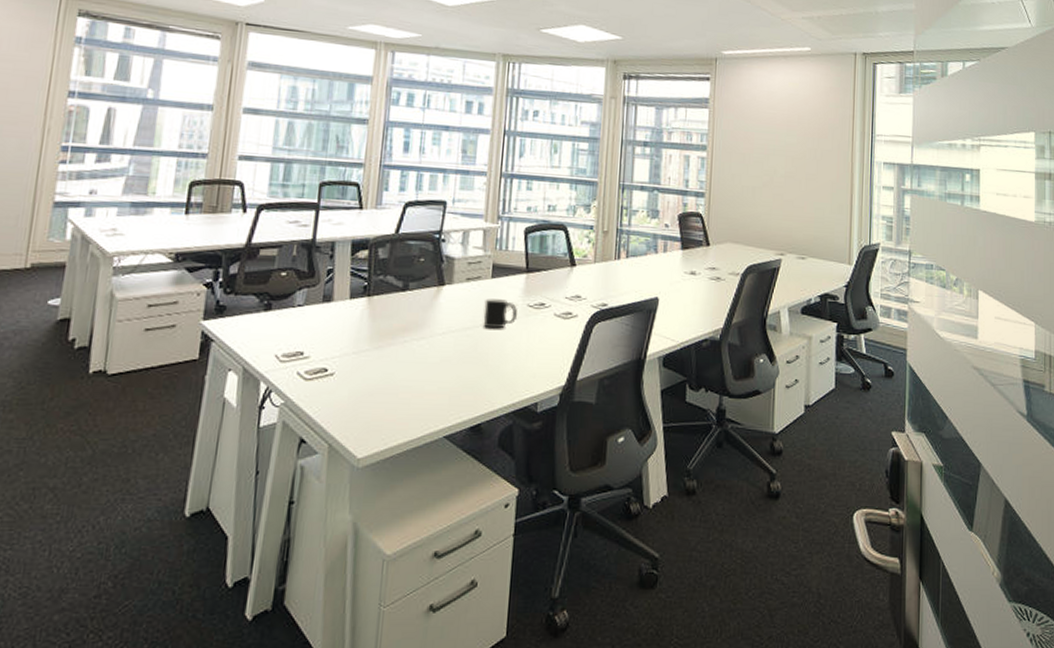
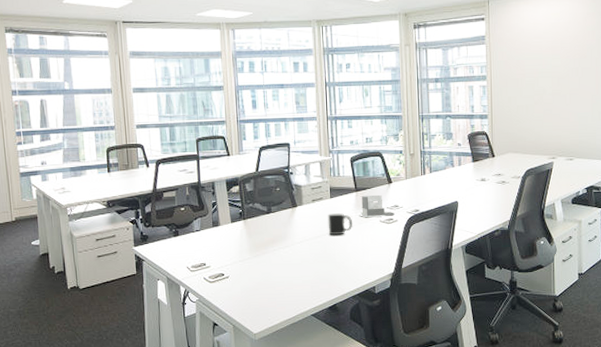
architectural model: none [530,279,575,309] -> present [361,194,395,217]

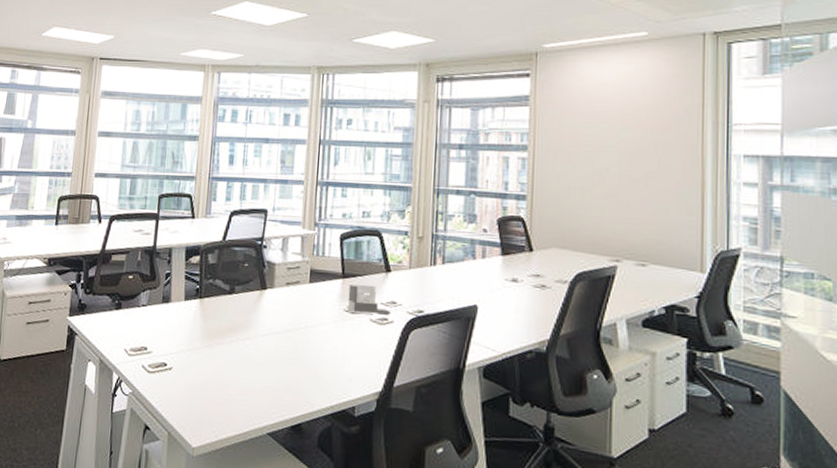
mug: present [327,213,353,236] -> none [302,303,335,332]

